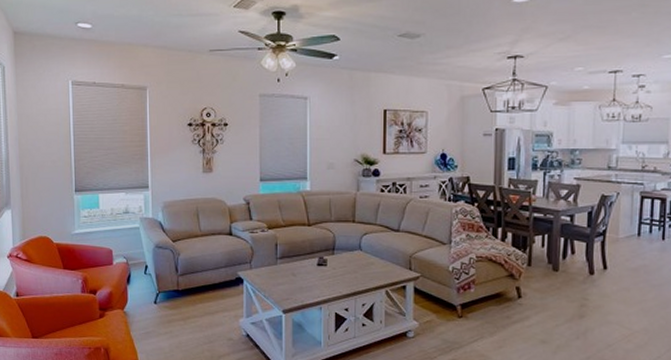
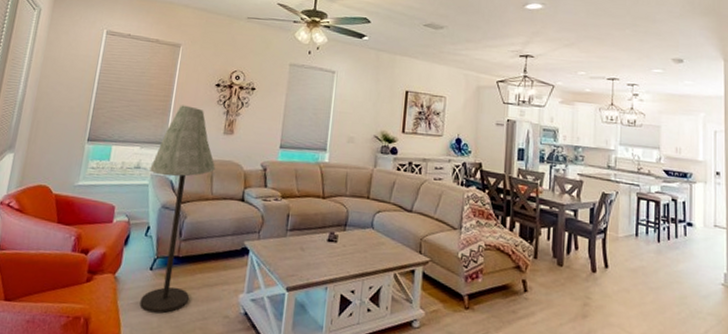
floor lamp: none [138,148,199,340] -> present [139,105,215,314]

